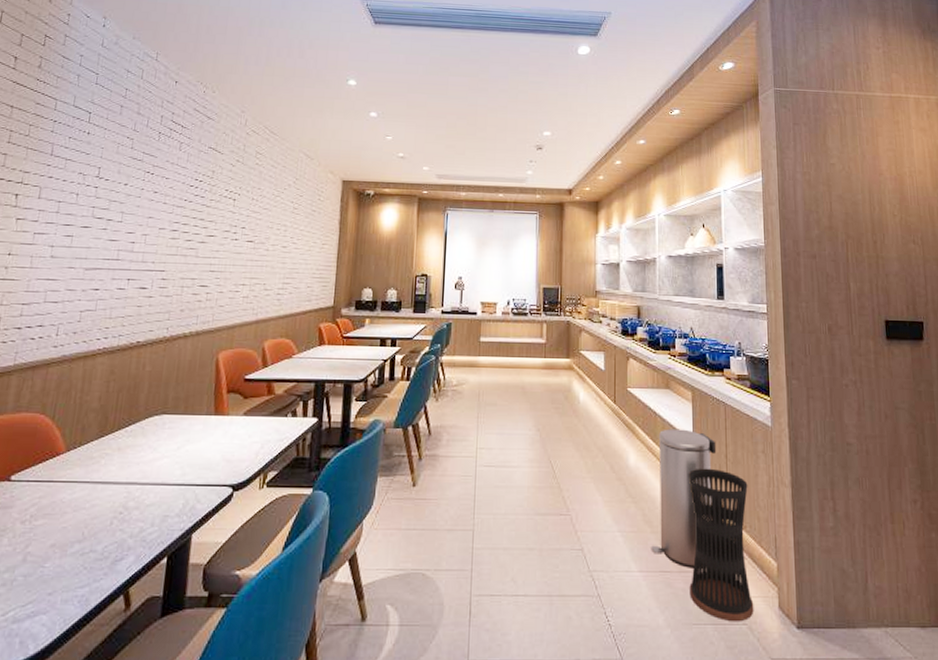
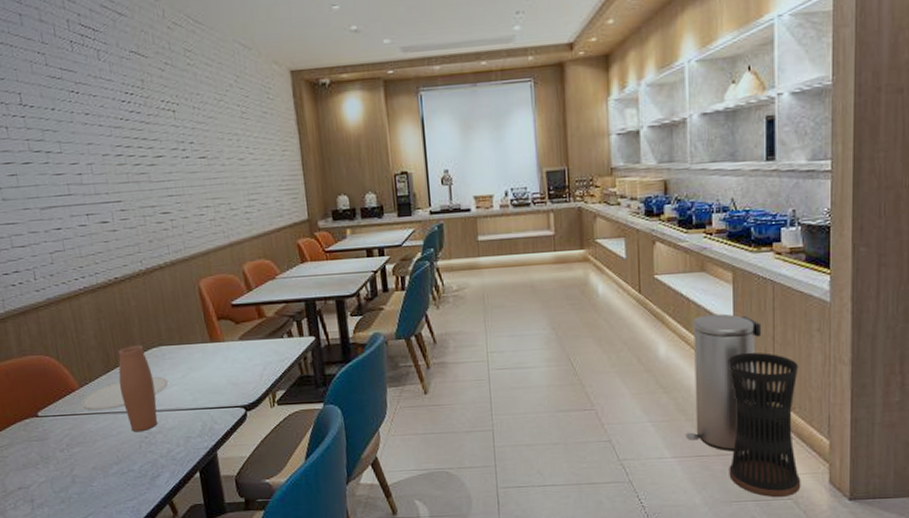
plate: none [61,446,162,478] -> present [80,376,169,410]
vase: none [107,411,147,507] -> present [118,345,158,432]

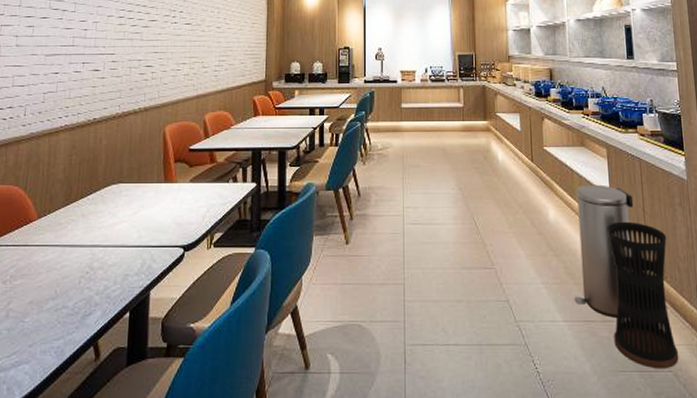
plate: present [80,376,169,410] -> none [34,212,120,242]
vase: present [118,345,158,432] -> none [73,181,107,267]

